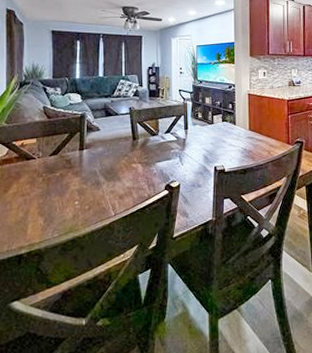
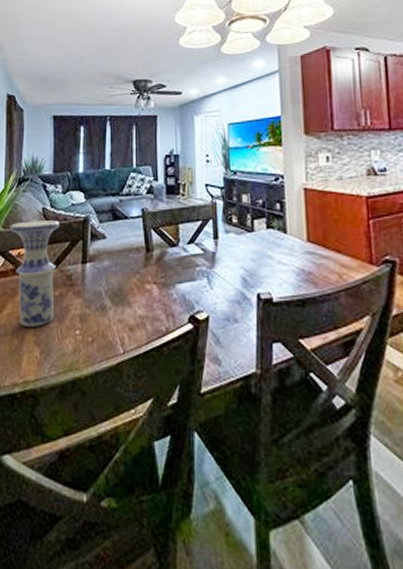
vase: none [13,117,59,202] -> present [10,220,59,327]

